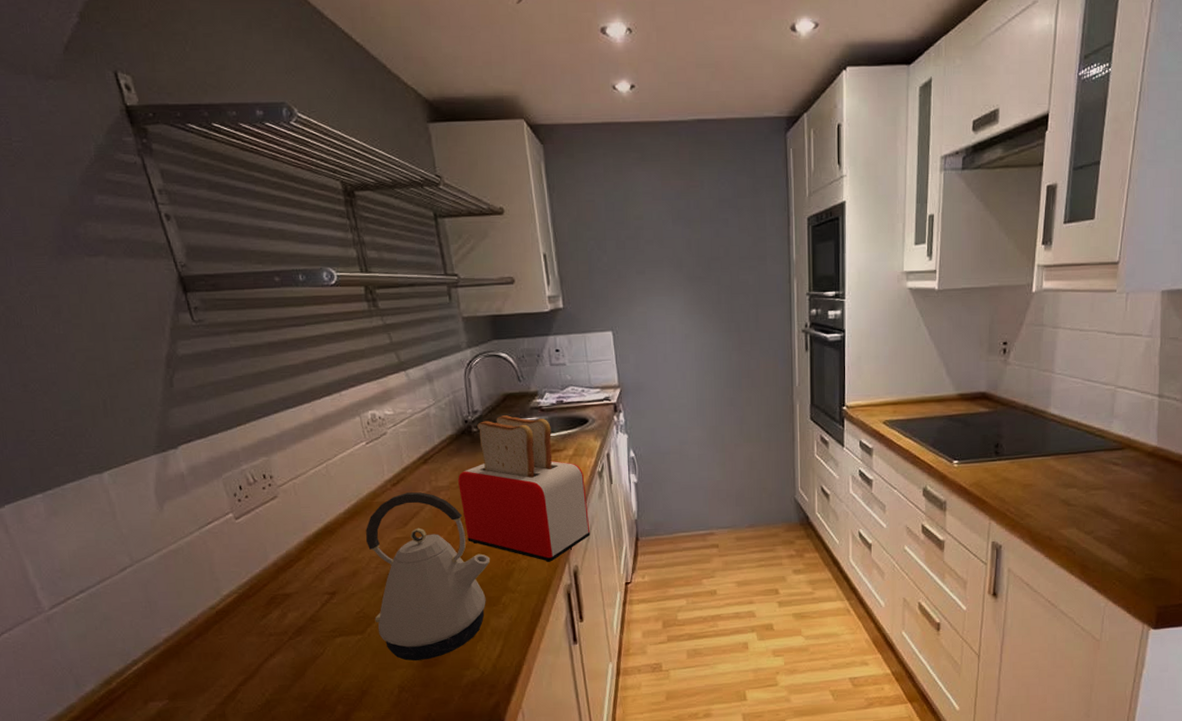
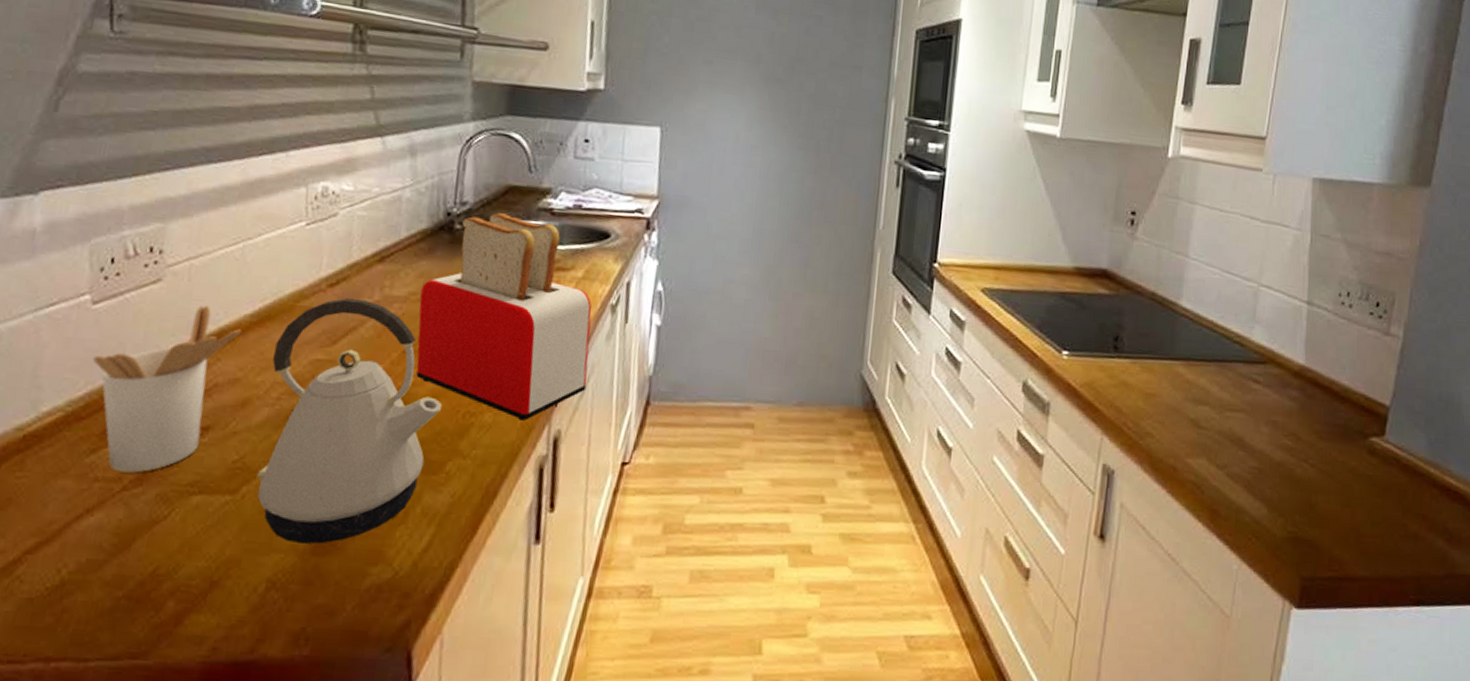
utensil holder: none [246,510,341,628] -> present [92,305,243,473]

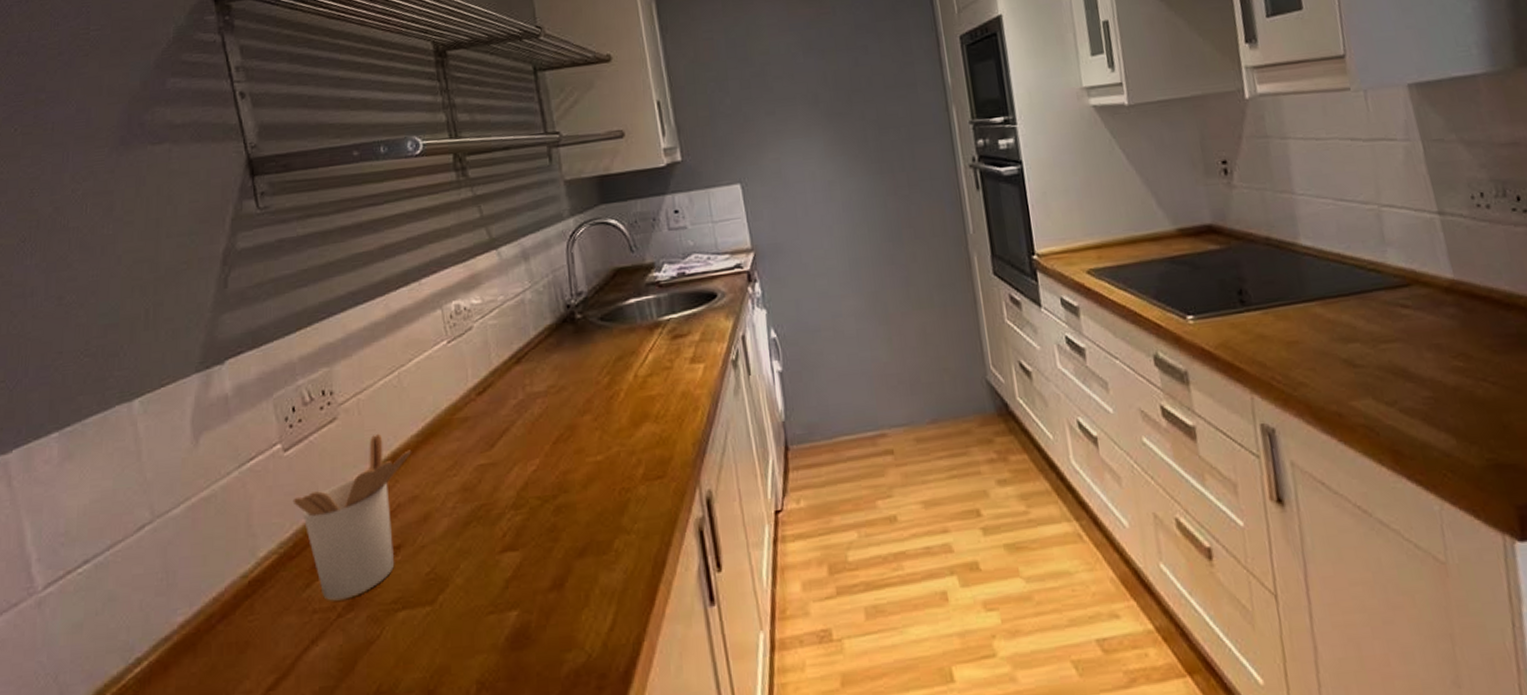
kettle: present [256,298,441,544] -> none [441,401,598,642]
toaster: present [416,213,592,421] -> none [558,295,726,488]

